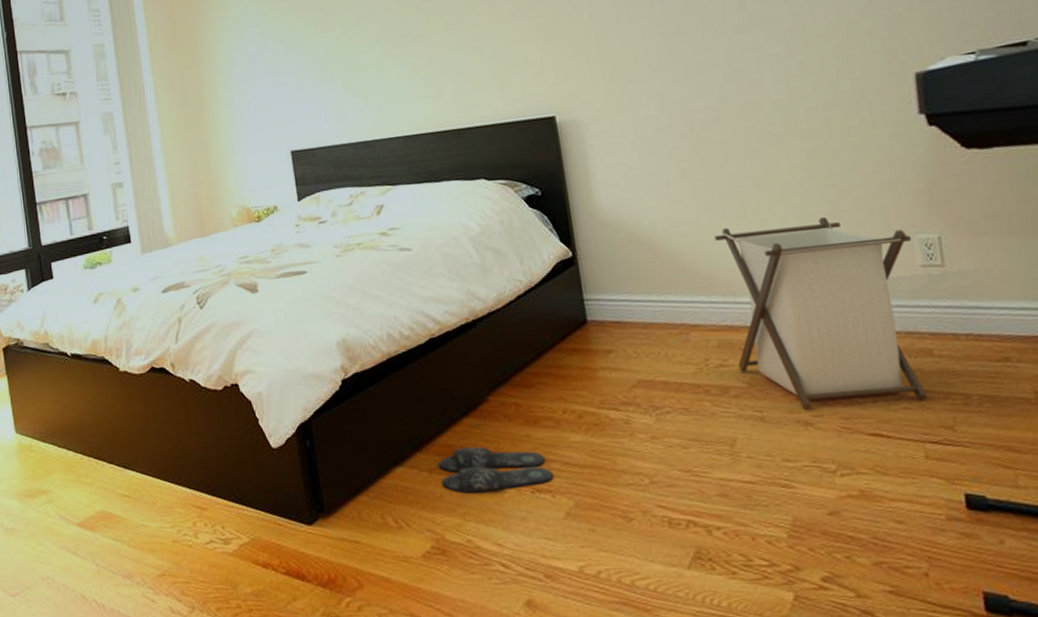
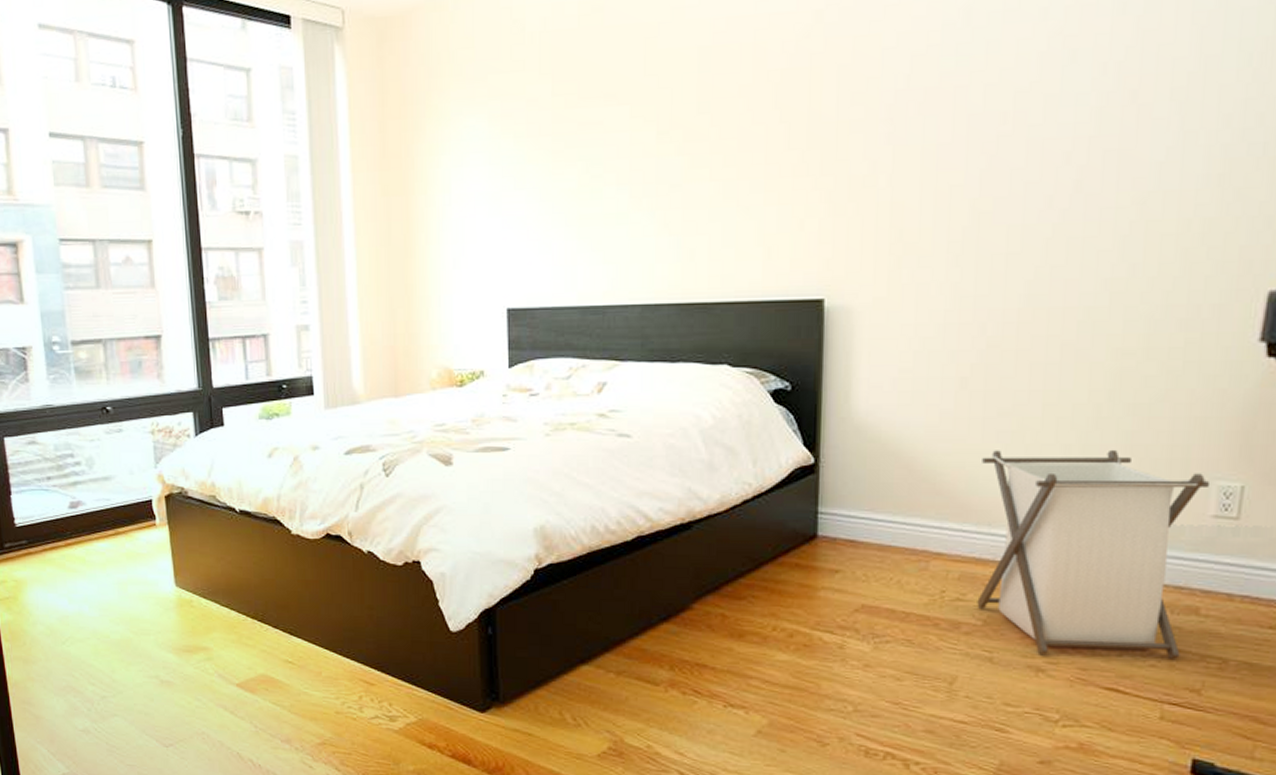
slippers: present [439,446,554,493] -> none [628,653,751,701]

